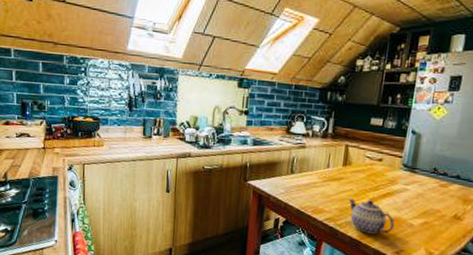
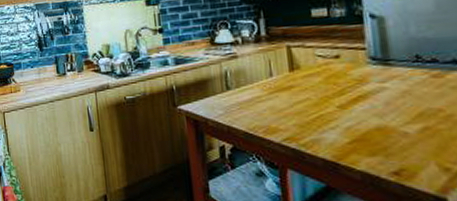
teapot: present [349,198,395,234] -> none [308,108,382,152]

